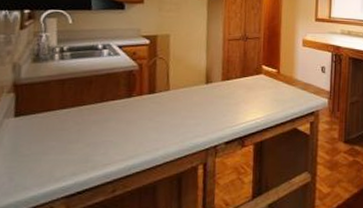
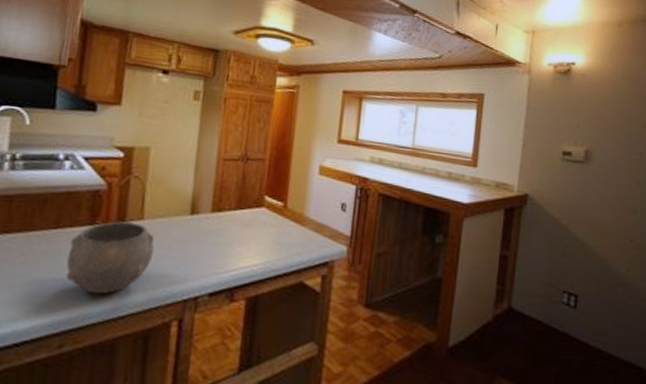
bowl: none [112,93,180,150] -> present [66,221,155,295]

